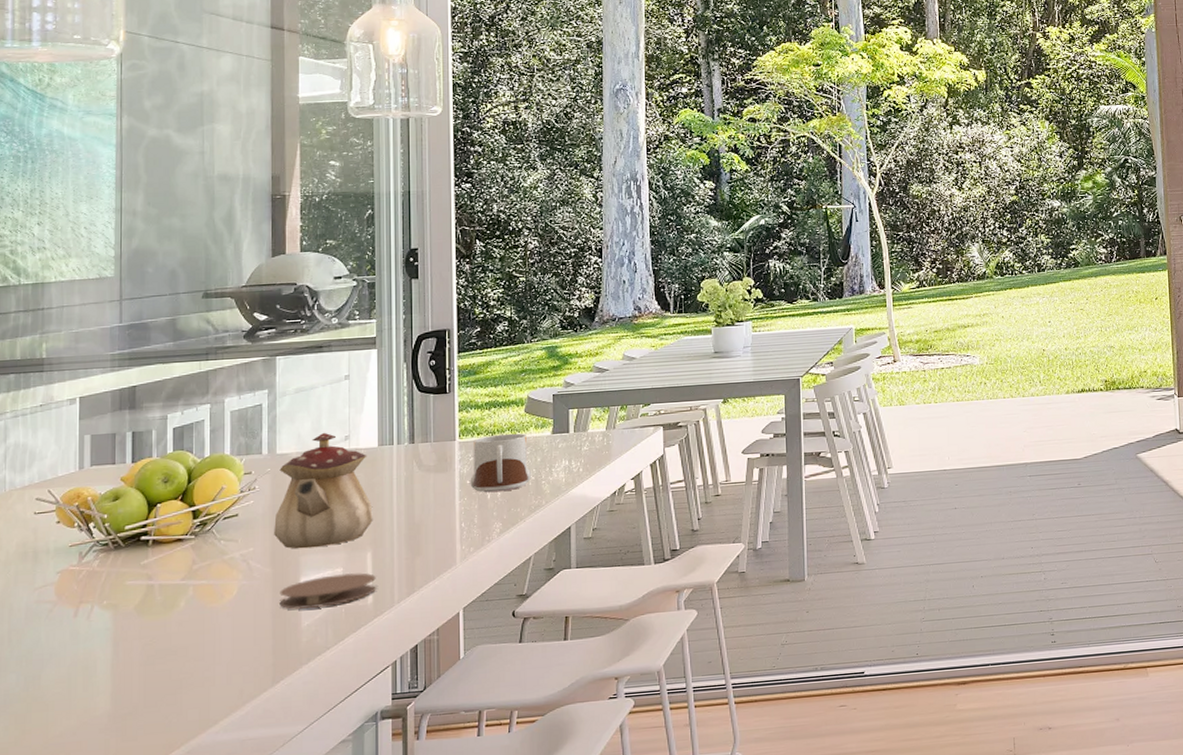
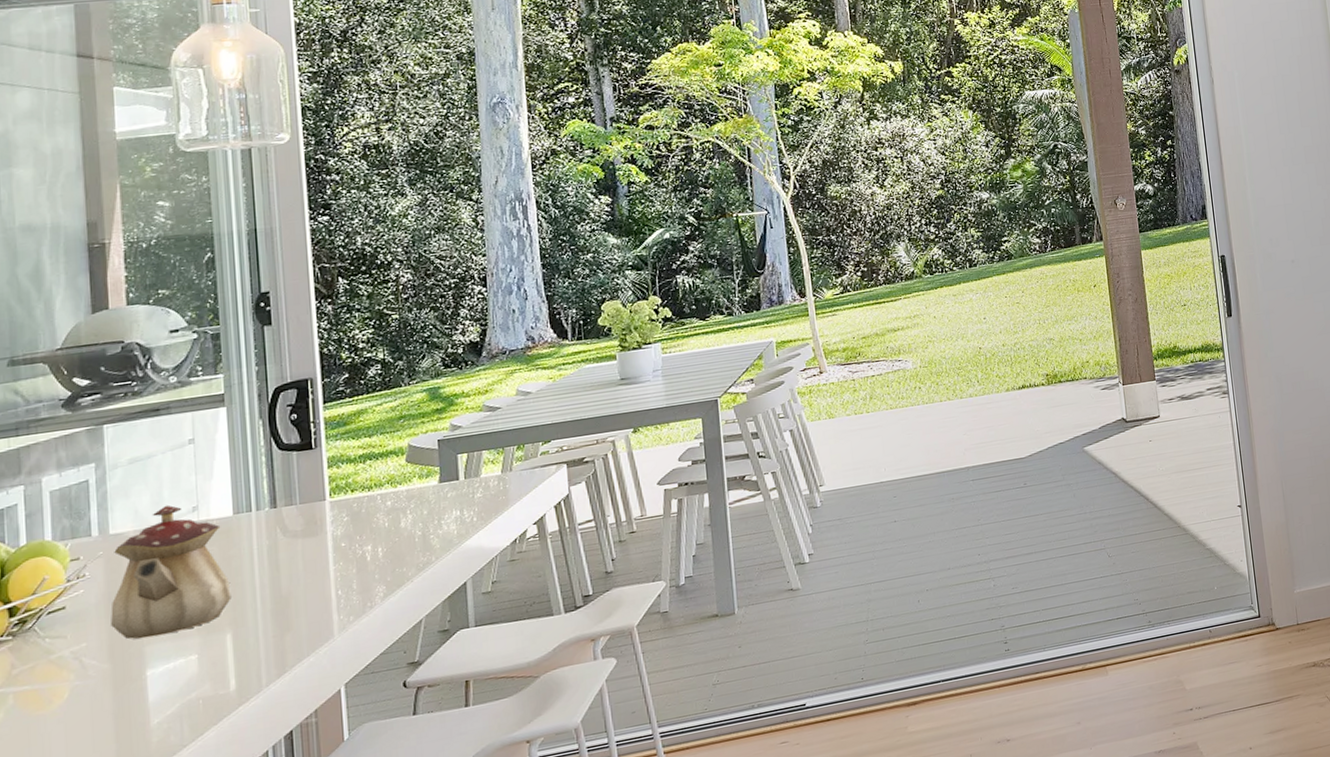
coaster: present [280,573,376,609] -> none [121,657,239,707]
mug: present [470,433,531,493] -> none [345,485,417,555]

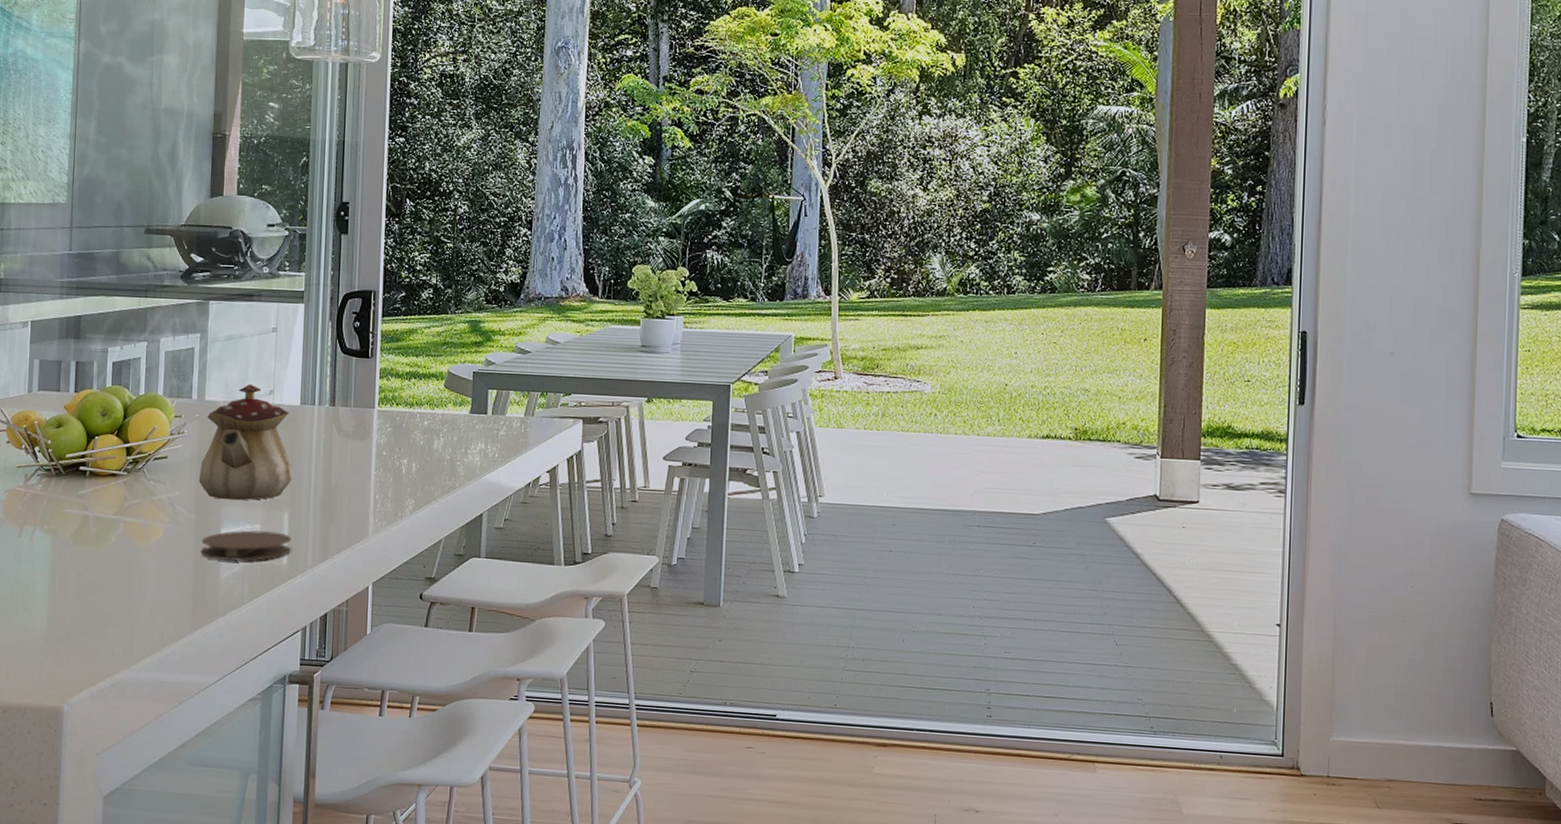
coaster: none [121,657,239,707] -> present [201,530,292,561]

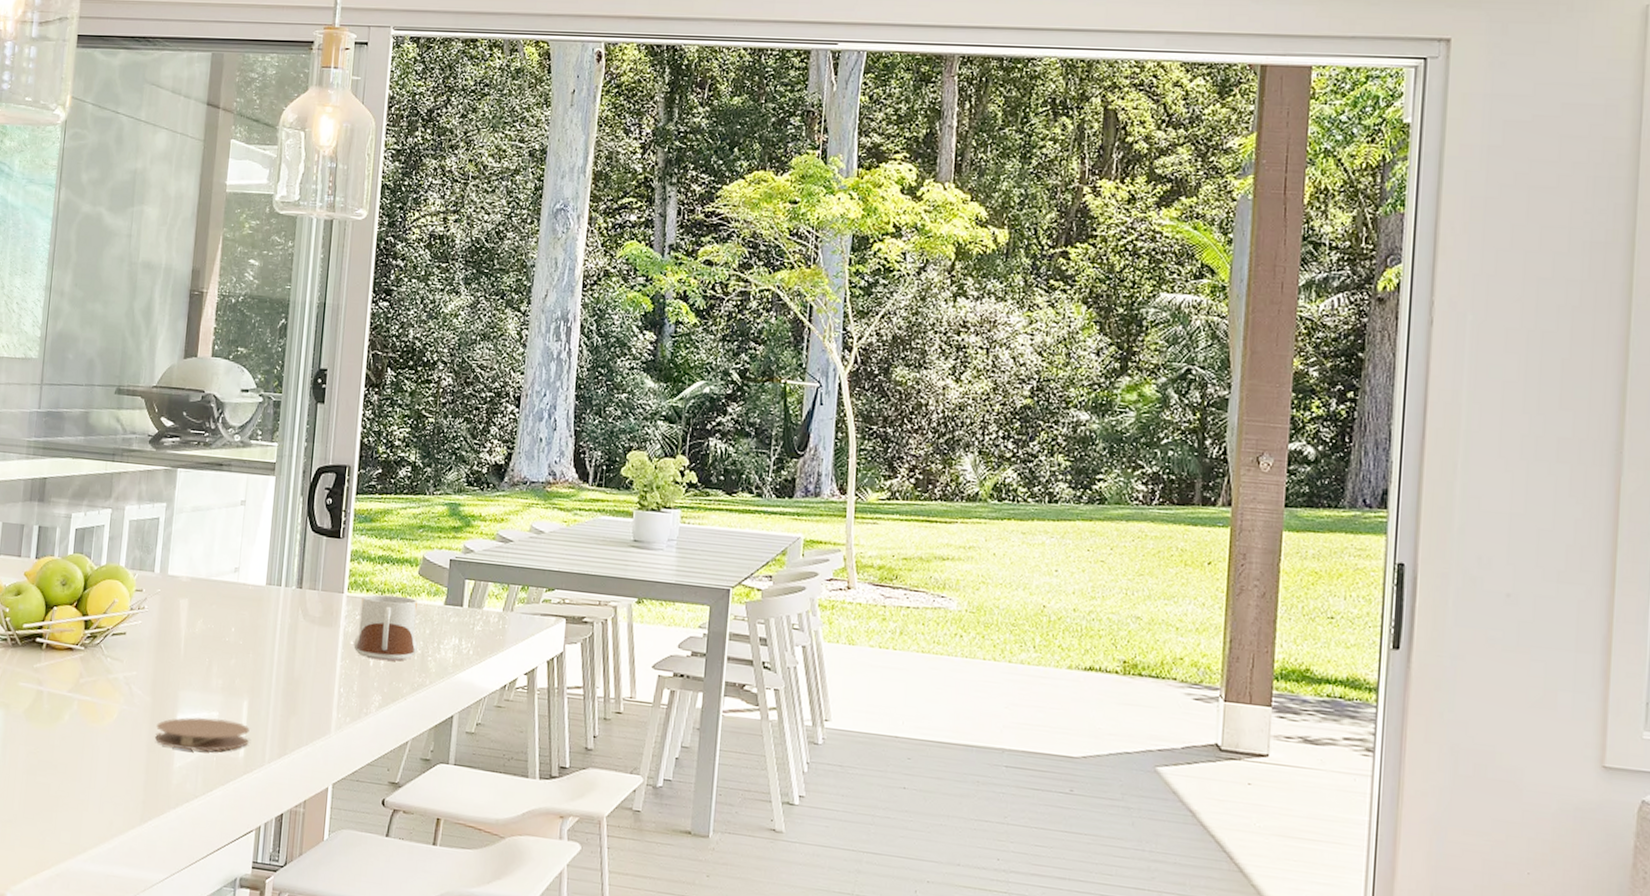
teapot: present [199,383,292,501] -> none [157,559,255,686]
mug: none [386,407,447,468] -> present [353,594,418,662]

